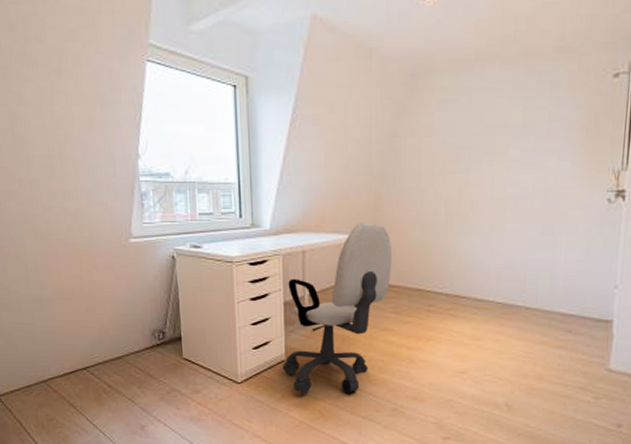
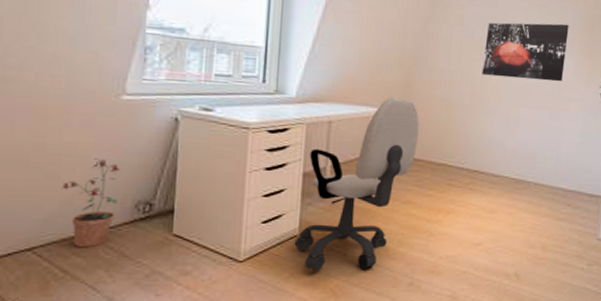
potted plant: none [98,294,139,368] -> present [62,158,120,248]
wall art: none [457,118,564,190] -> present [481,22,569,82]

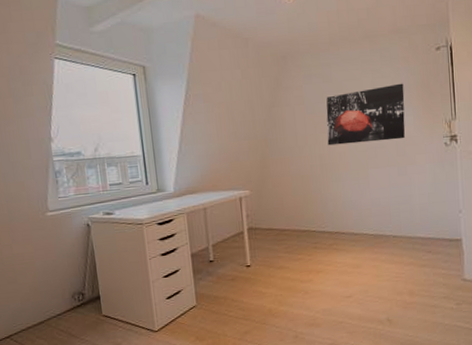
potted plant: present [62,158,120,248] -> none [20,263,60,333]
office chair: present [294,97,419,271] -> none [193,178,281,334]

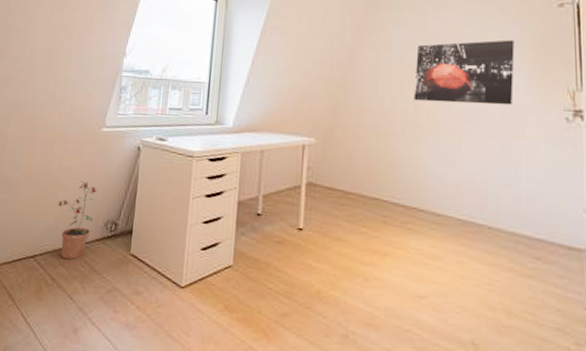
potted plant: none [20,263,60,333] -> present [58,181,97,260]

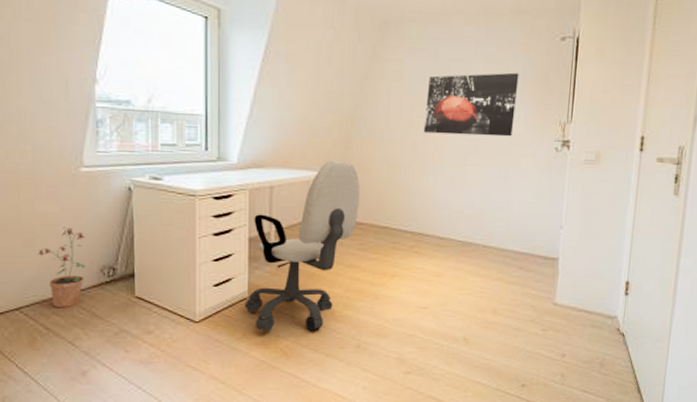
office chair: none [229,126,349,311] -> present [244,160,360,332]

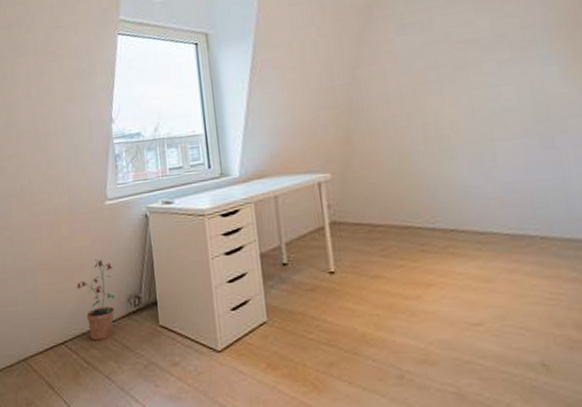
office chair: present [244,160,360,332] -> none [262,158,374,361]
wall art: present [423,72,519,137] -> none [427,22,547,113]

